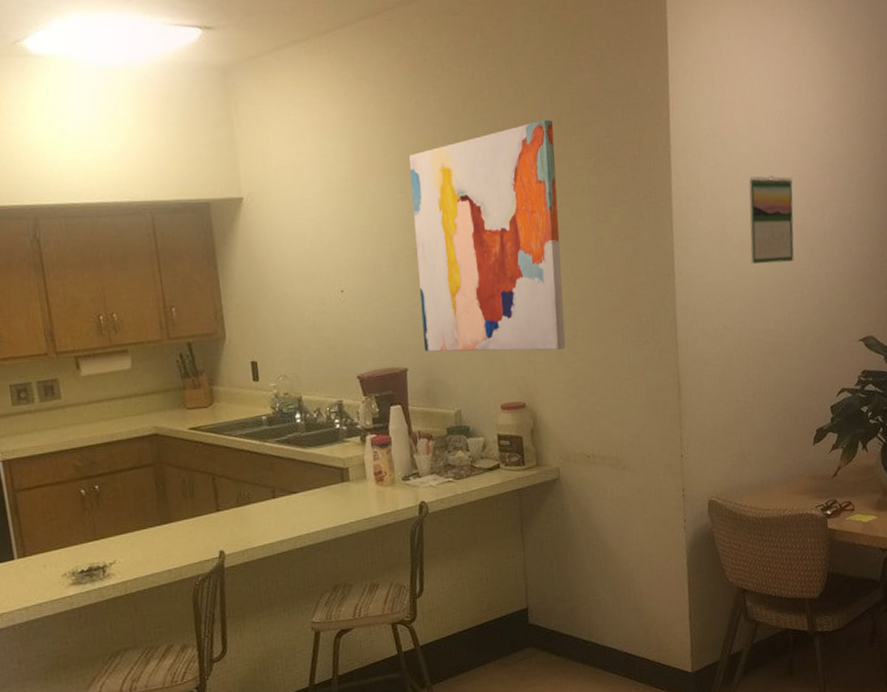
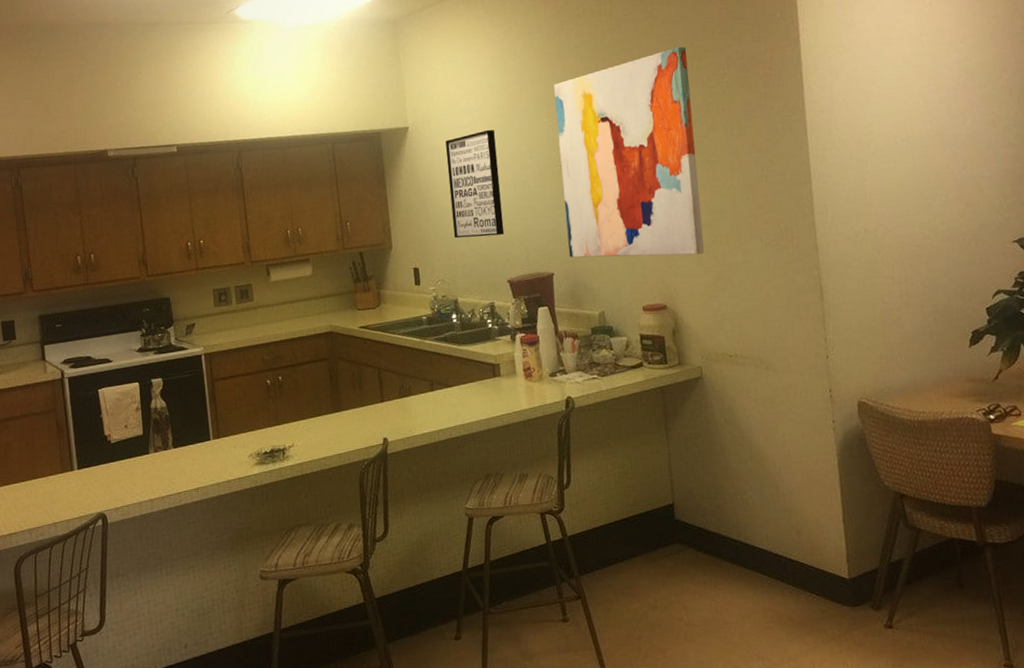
wall art: none [286,204,354,329] -> present [445,129,505,239]
calendar: present [748,175,794,264] -> none [883,86,936,170]

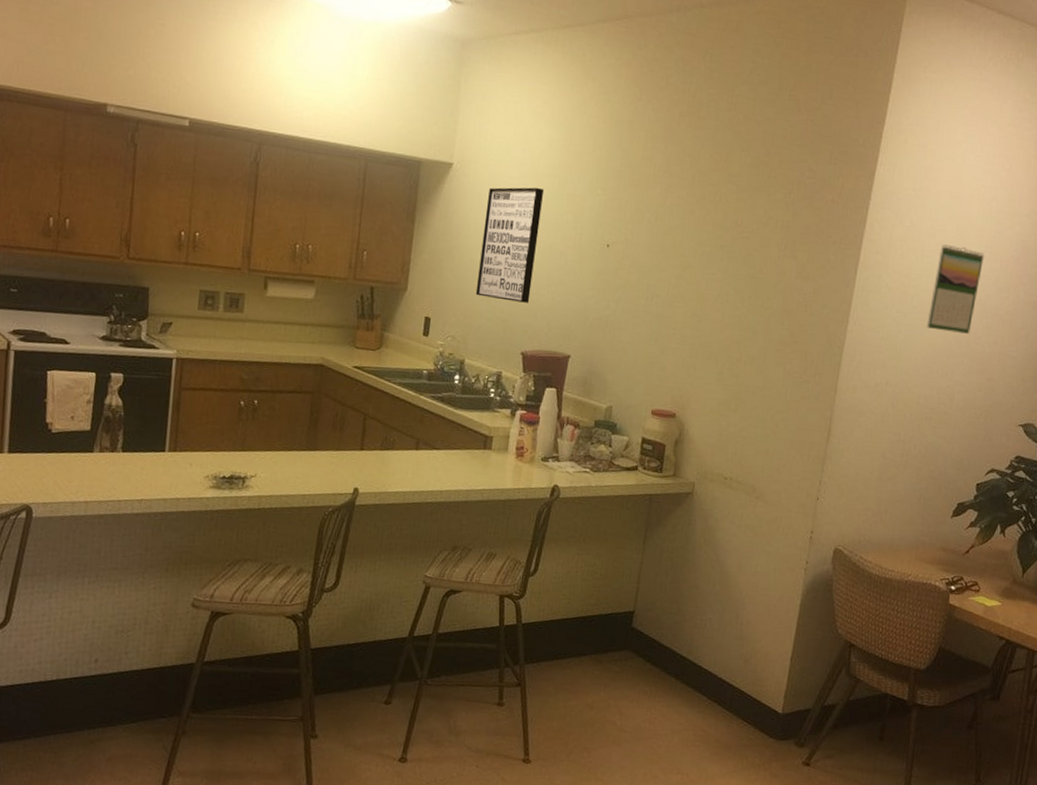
wall art: present [554,46,705,258] -> none [590,148,762,370]
calendar: none [883,86,936,170] -> present [926,243,984,334]

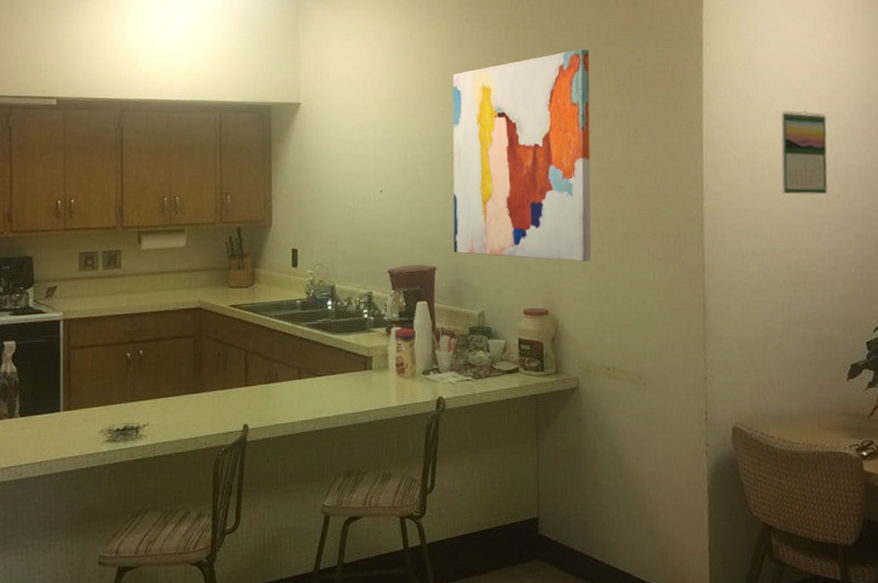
wall art: present [475,187,545,303] -> none [336,113,390,223]
wall art: none [590,148,762,370] -> present [452,48,591,261]

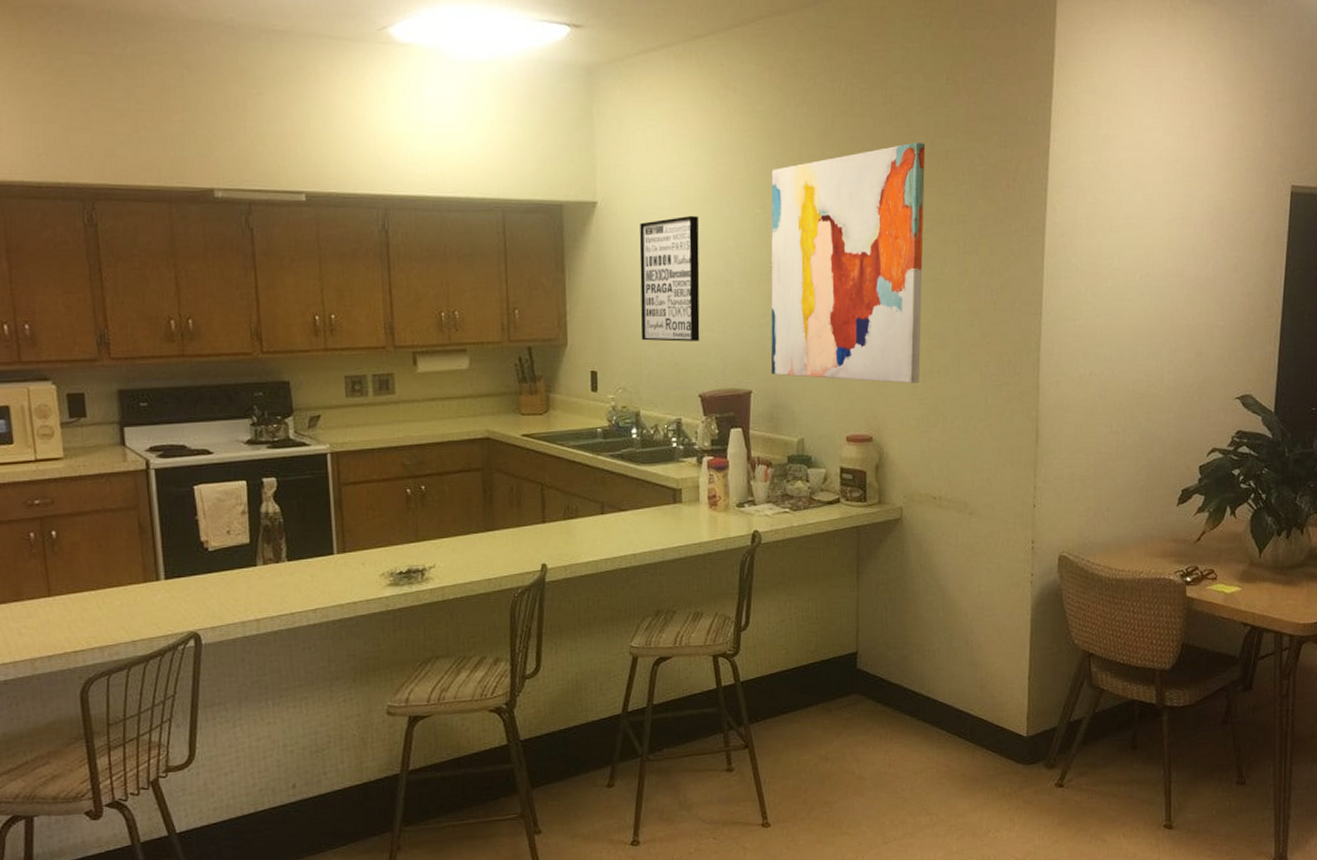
wall art: none [336,113,390,223] -> present [639,215,700,342]
calendar: present [781,110,828,194] -> none [1125,216,1176,309]

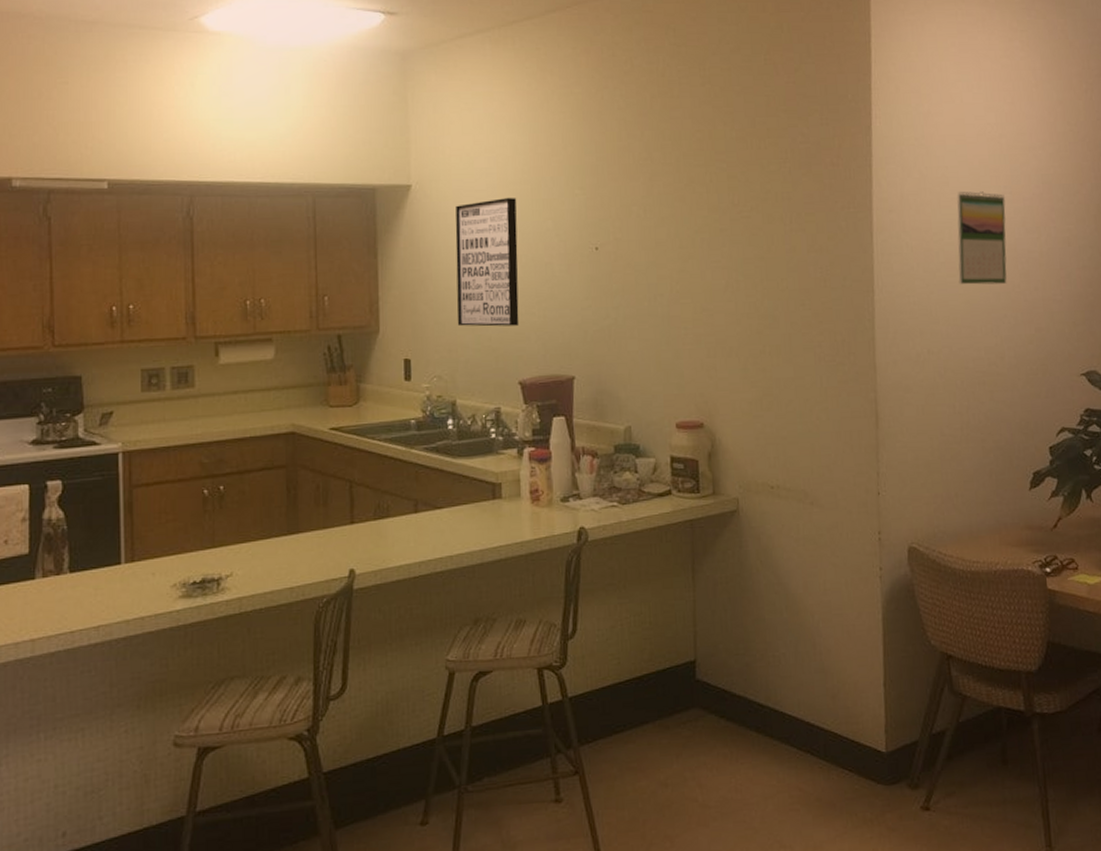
wall art: present [770,142,926,383] -> none [590,121,751,366]
calendar: none [1125,216,1176,309] -> present [957,191,1007,285]

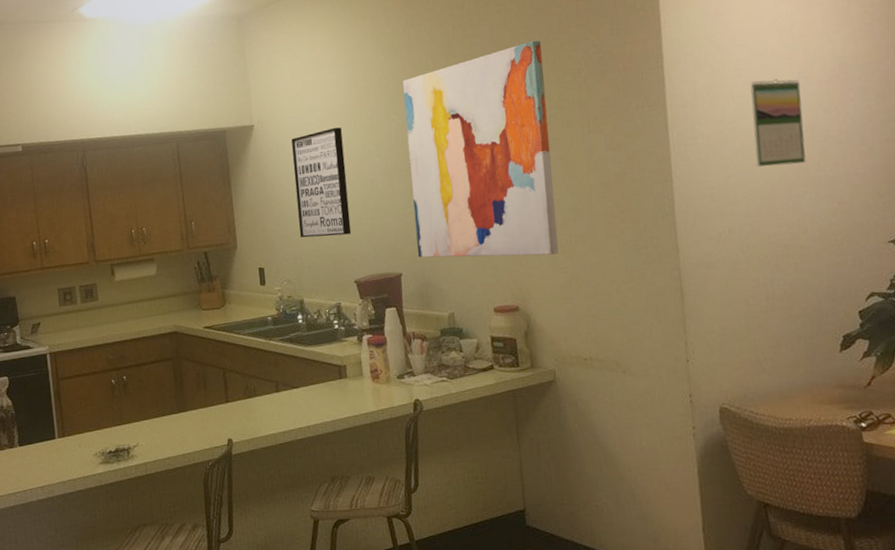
wall art: none [590,121,751,366] -> present [403,40,559,258]

